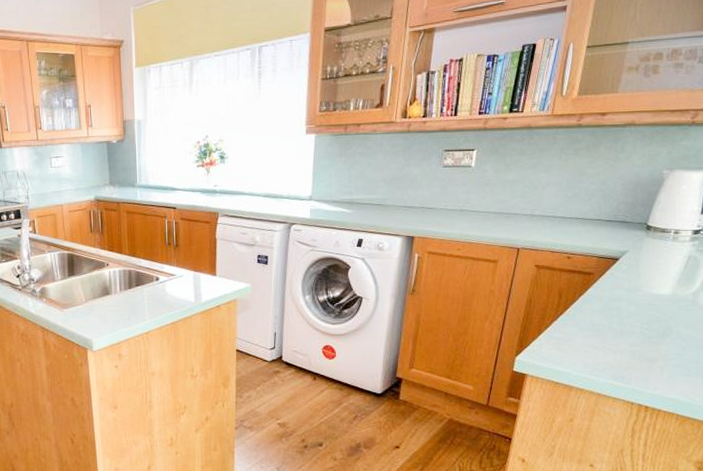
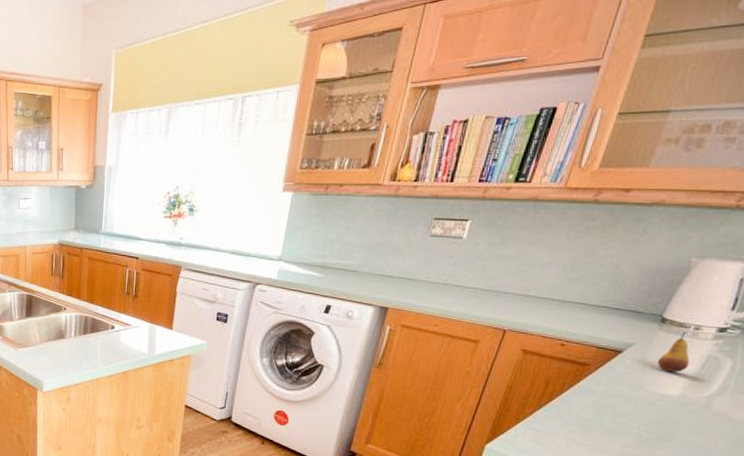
fruit: none [649,236,675,274] -> present [657,332,690,373]

